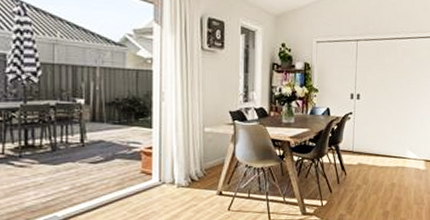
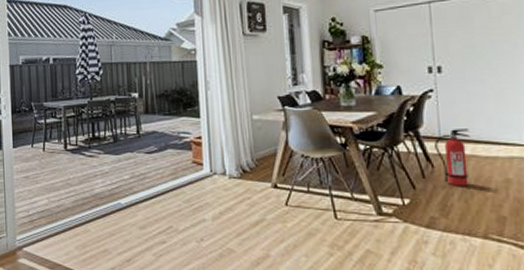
fire extinguisher: none [349,145,373,190] -> present [435,128,470,186]

